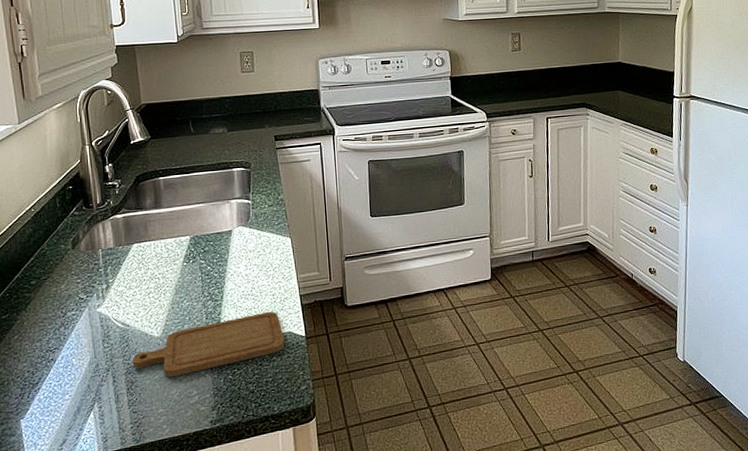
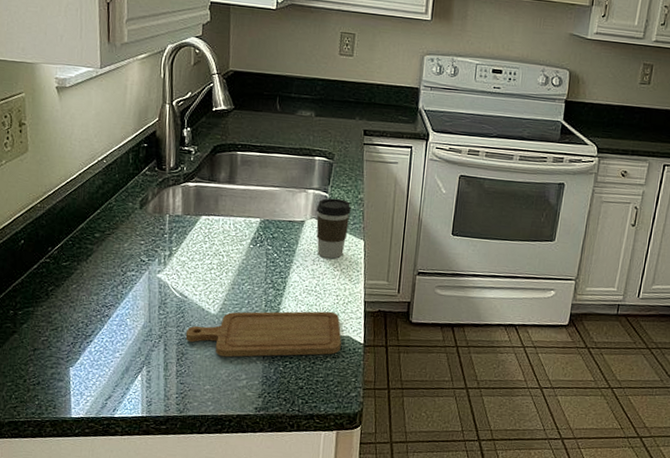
coffee cup: none [241,203,274,261] -> present [316,198,351,259]

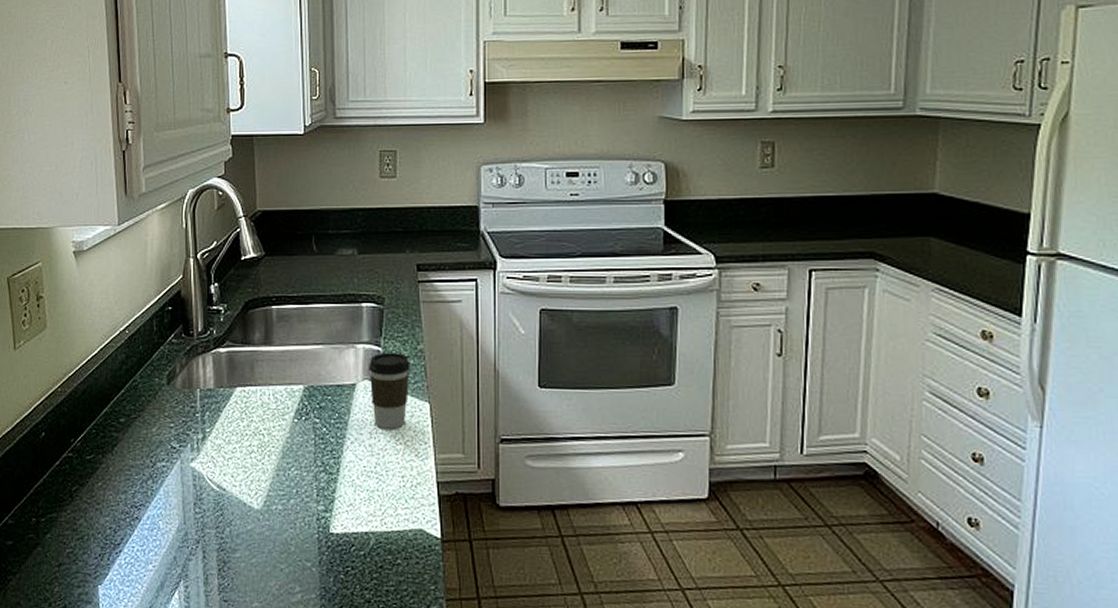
chopping board: present [185,311,342,357] -> none [226,497,413,564]

